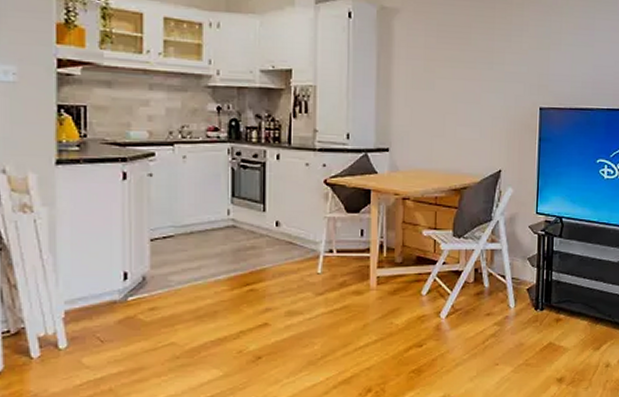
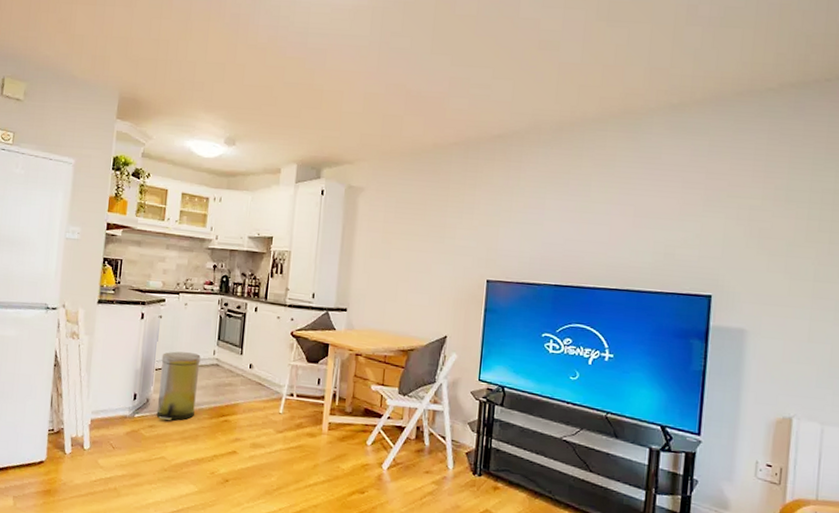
pedal bin: none [157,215,211,299] -> present [156,351,201,421]

